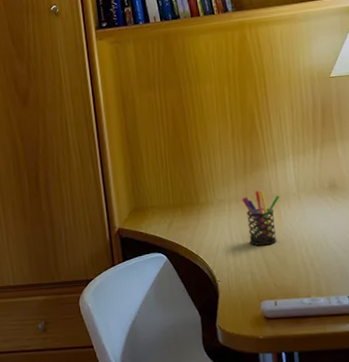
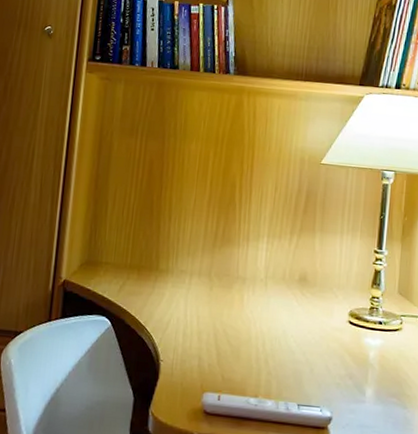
pen holder: present [242,190,280,246] -> none [204,268,246,331]

